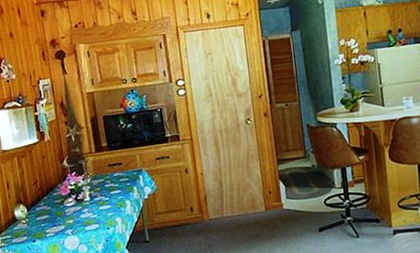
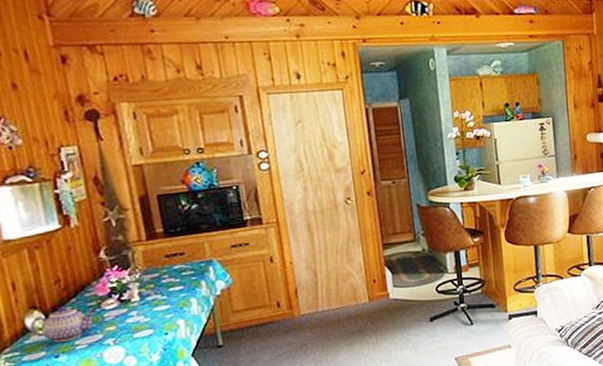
teapot: none [17,202,61,230] -> present [30,306,97,342]

